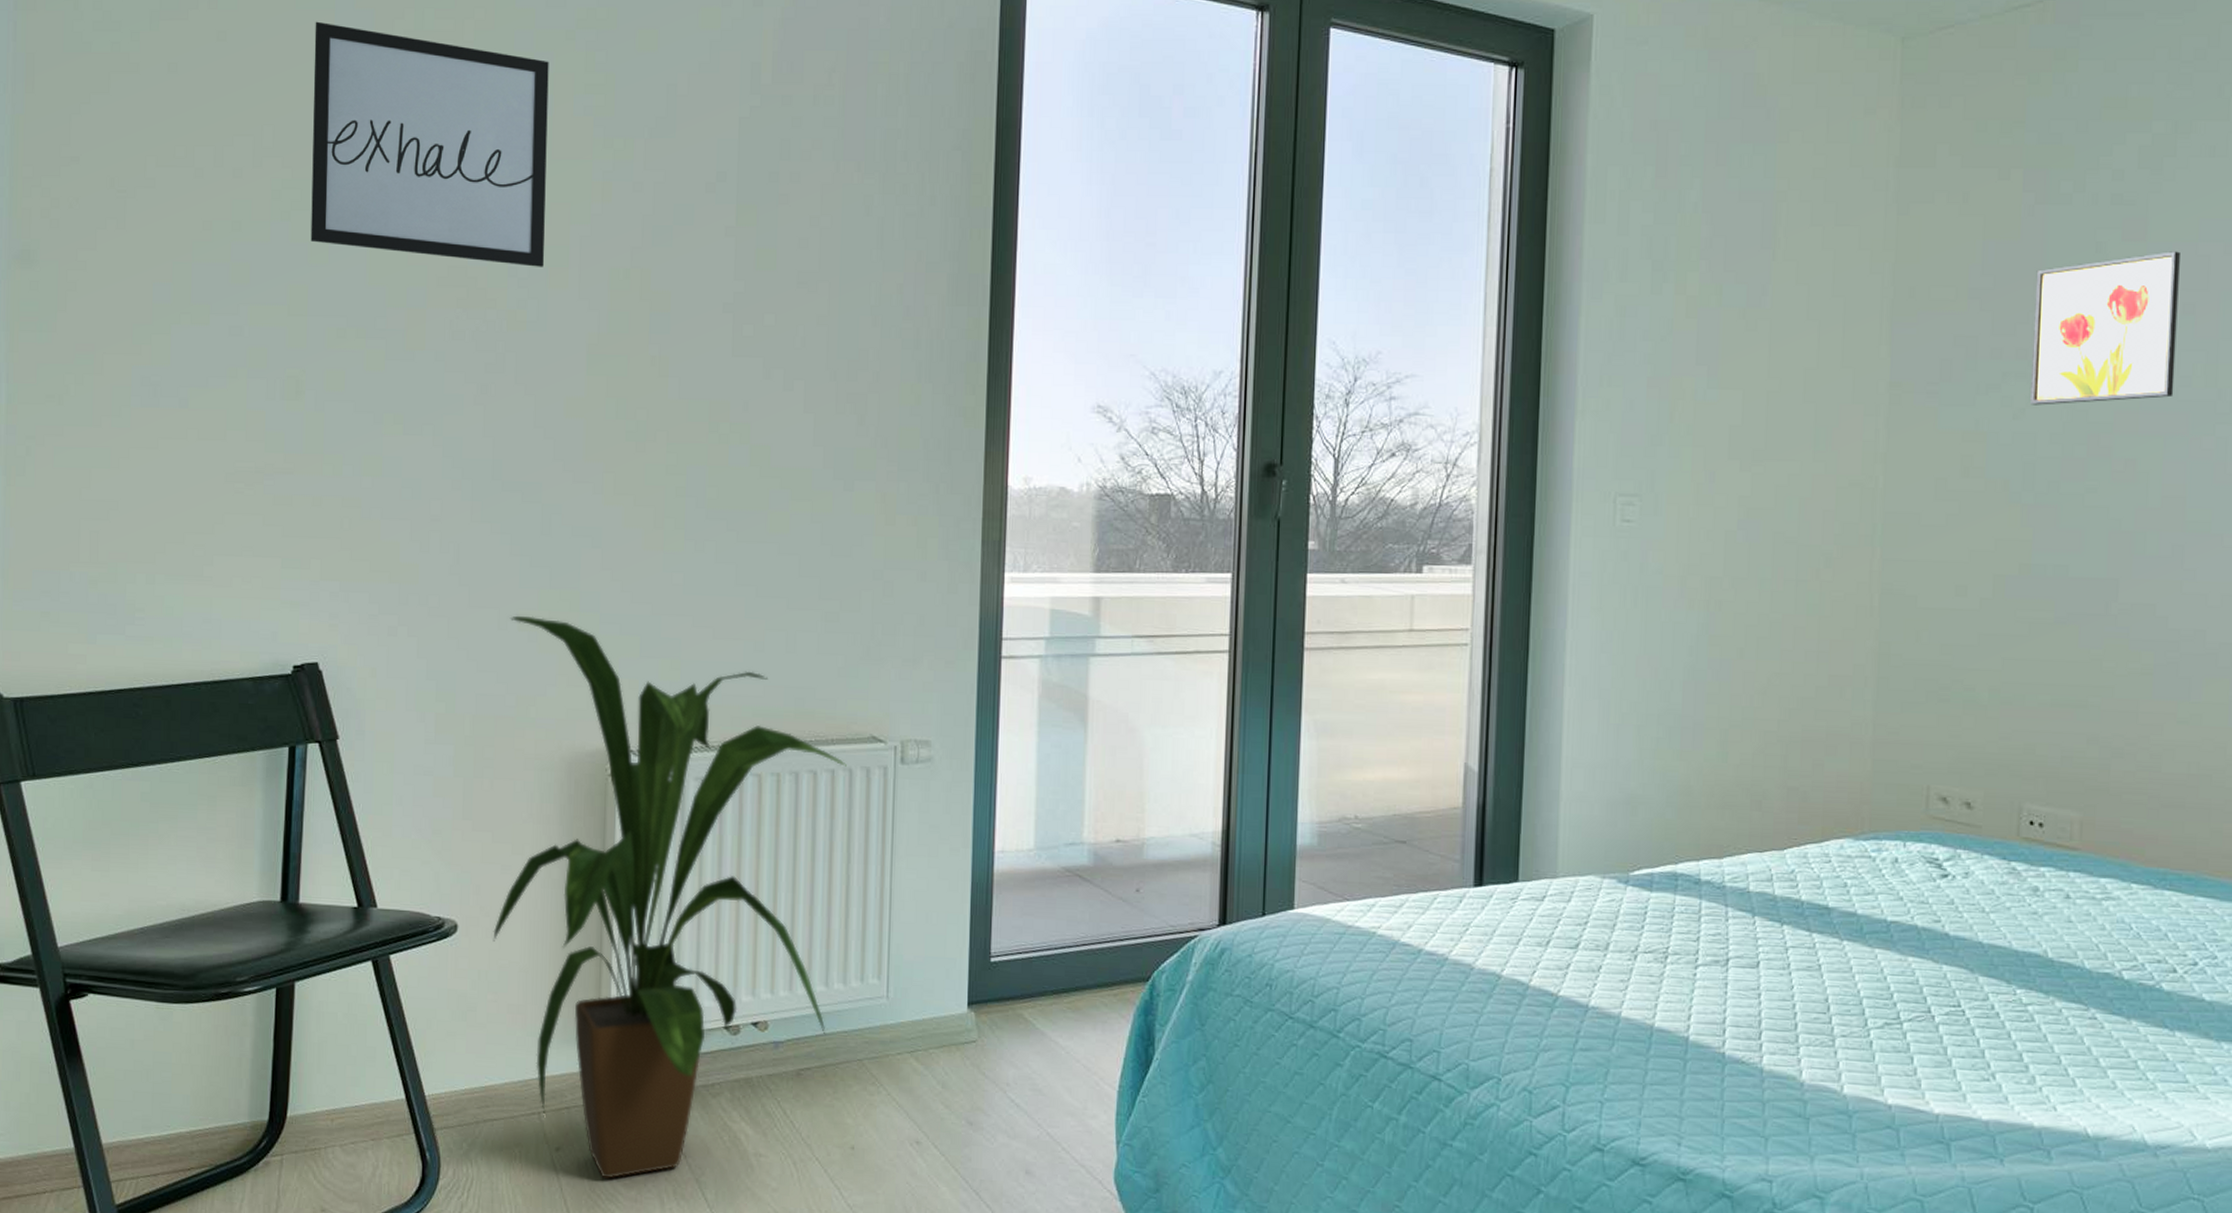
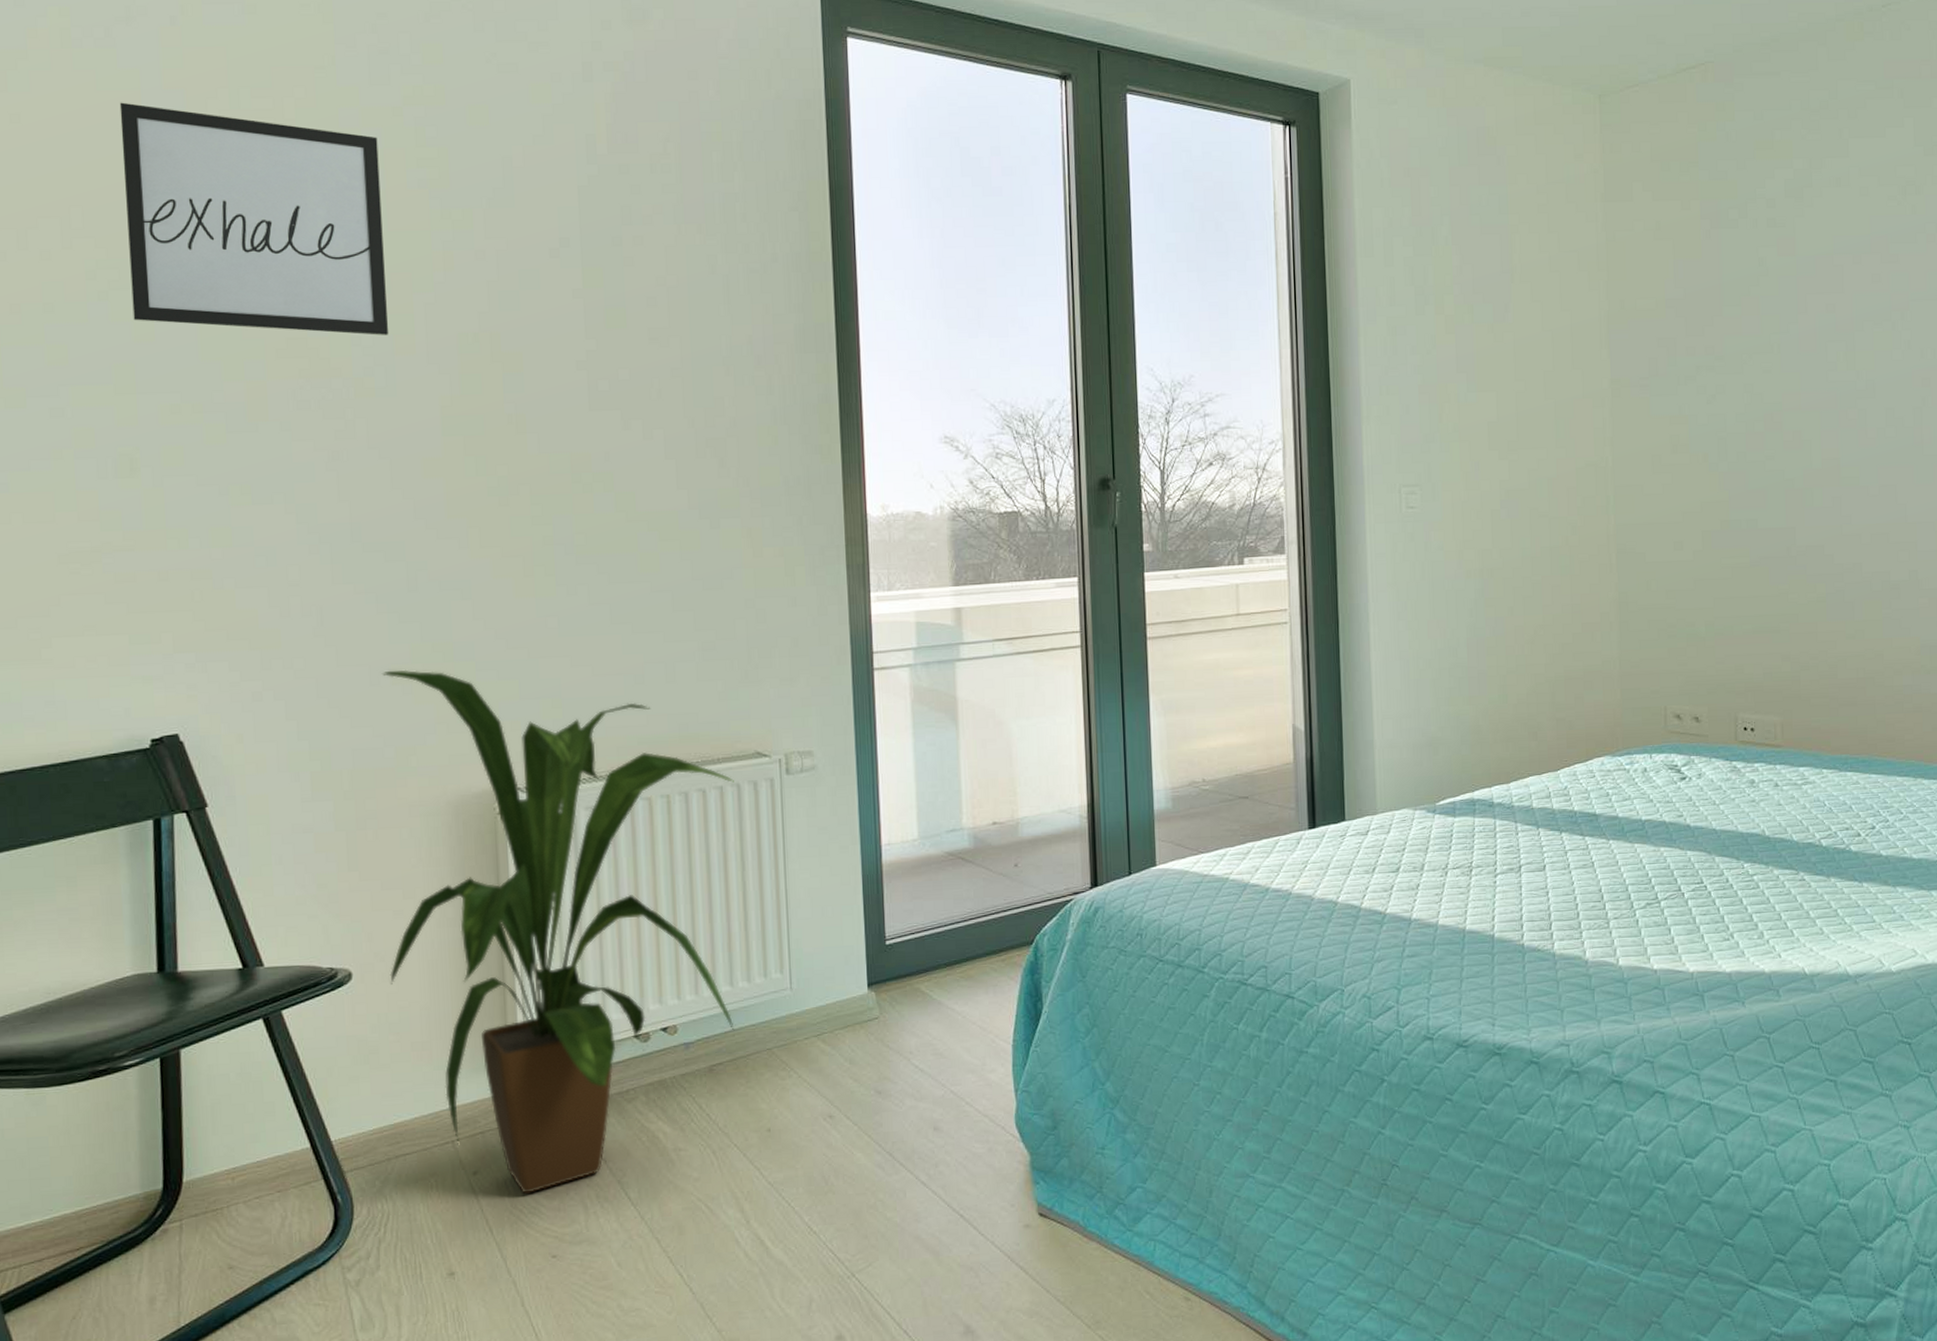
wall art: present [2030,251,2180,406] -> none [1716,263,1825,392]

